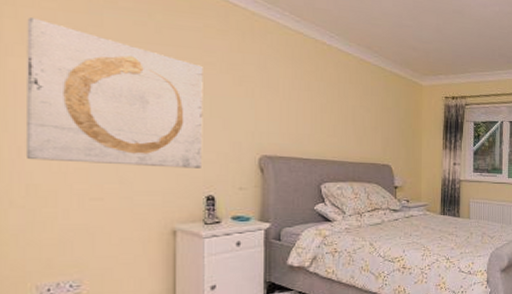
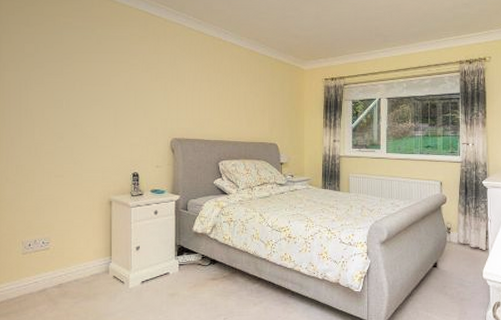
wall art: present [25,18,203,168] -> none [15,41,130,150]

